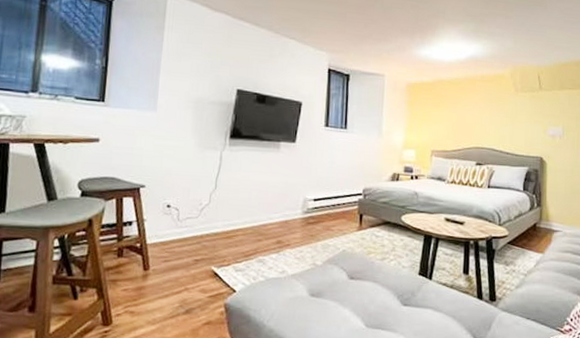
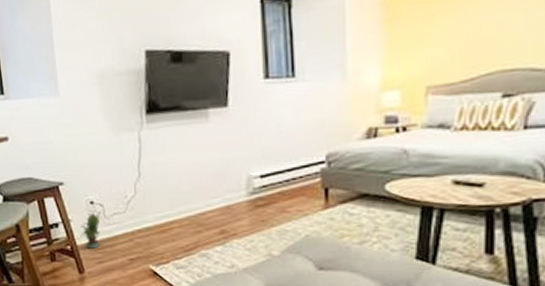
potted plant: none [151,215,176,248] -> present [80,212,101,249]

